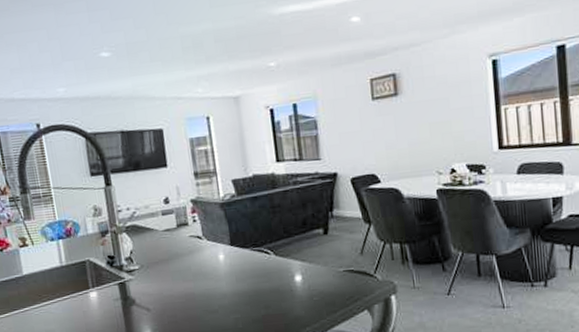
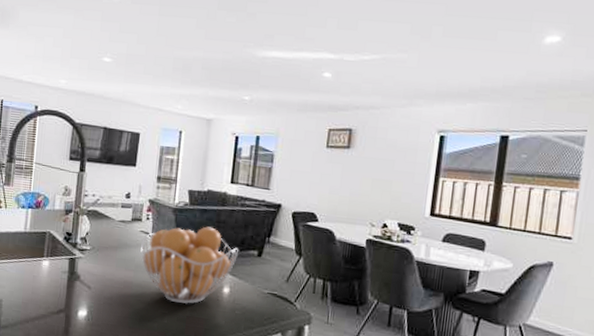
fruit basket: none [193,214,303,305] -> present [140,226,240,305]

